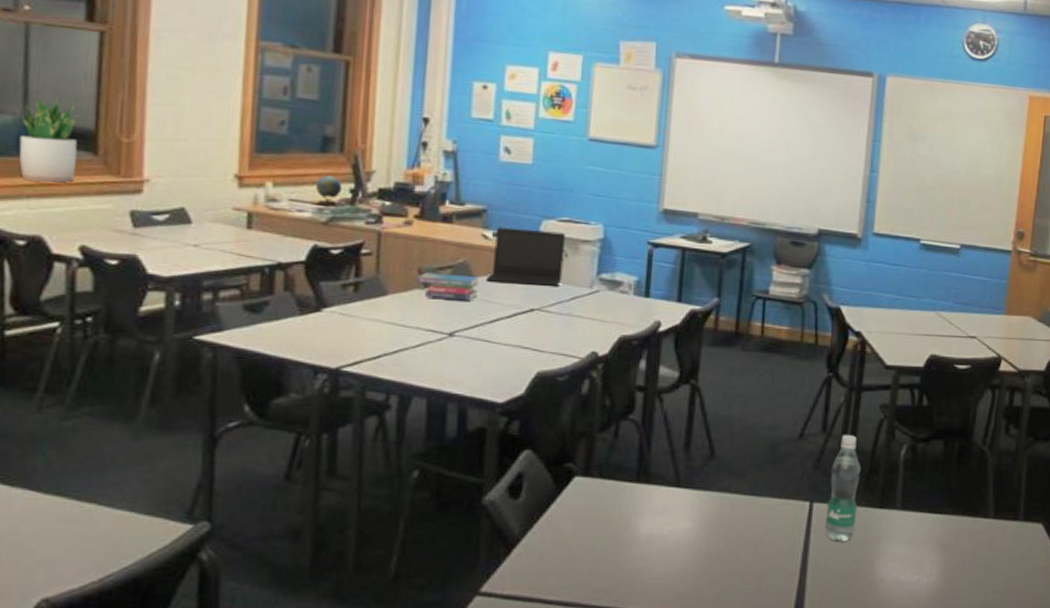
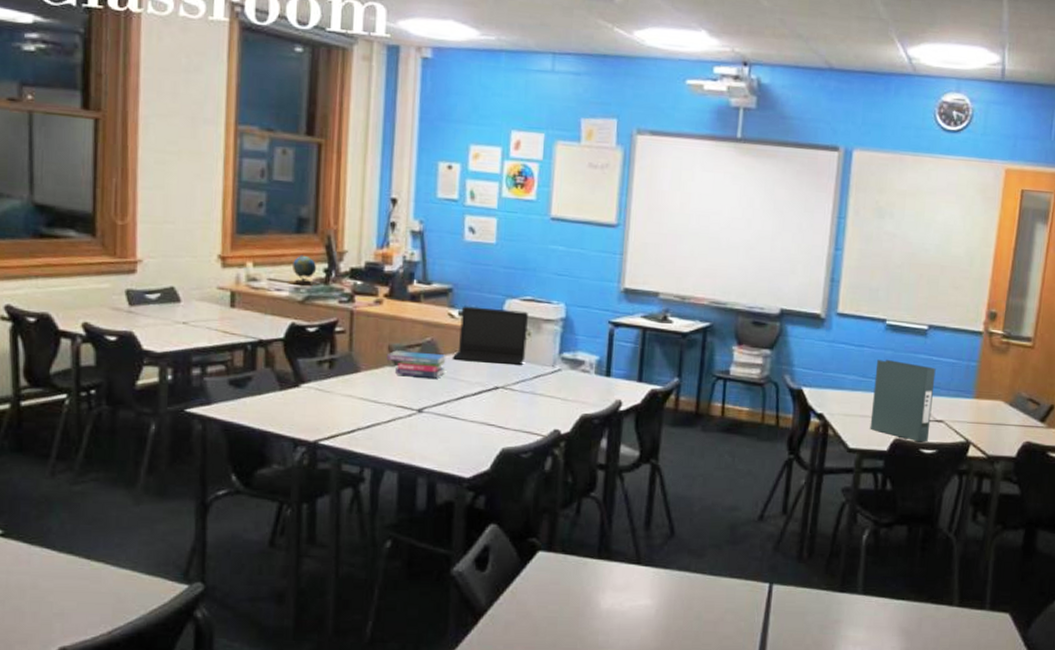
planter: present [19,98,79,184] -> none [27,183,78,264]
bottle: present [824,435,861,542] -> none [784,518,822,624]
binder: none [906,277,968,358] -> present [870,359,936,442]

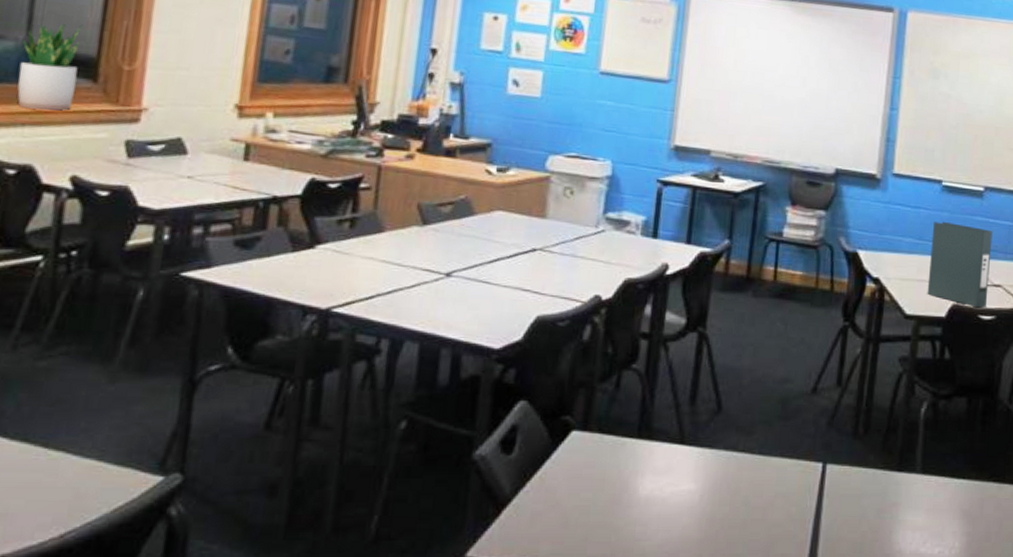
planter: none [27,183,78,264] -> present [17,24,83,111]
globe: present [286,255,318,286] -> none [309,105,344,139]
books: present [386,350,446,378] -> none [414,209,481,239]
laptop: present [453,306,528,366] -> none [488,162,572,226]

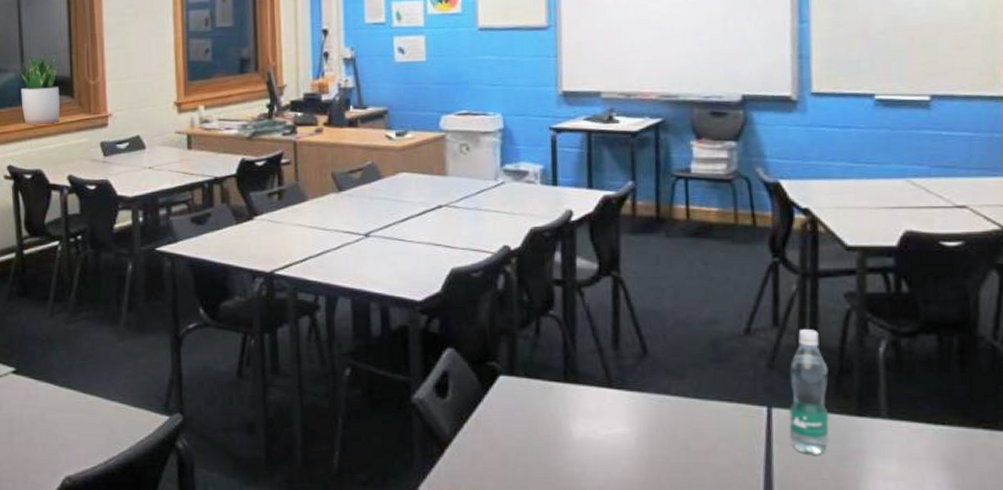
bottle: none [838,390,878,508] -> present [788,329,829,454]
binder: present [927,221,993,308] -> none [868,139,950,234]

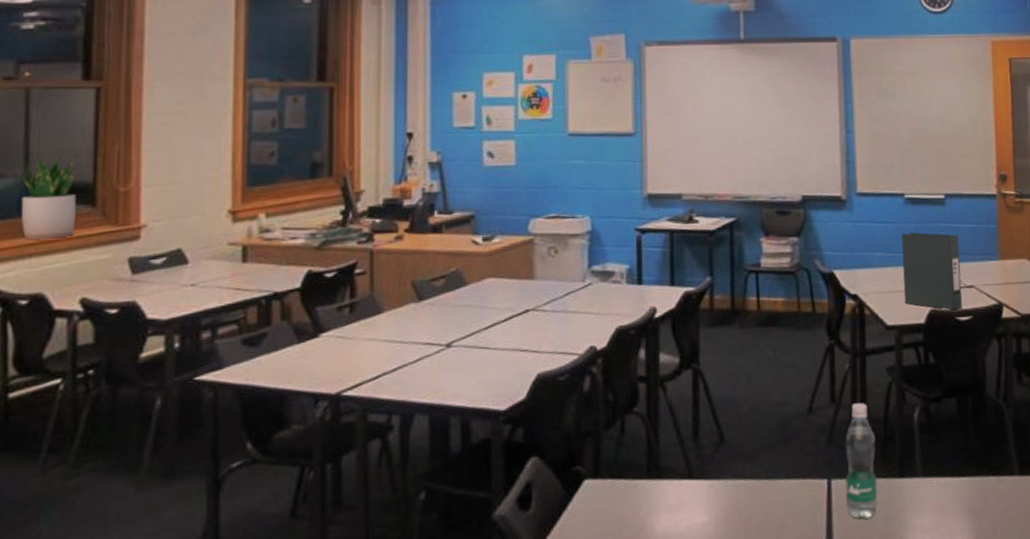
binder: none [868,139,950,234] -> present [901,232,962,311]

